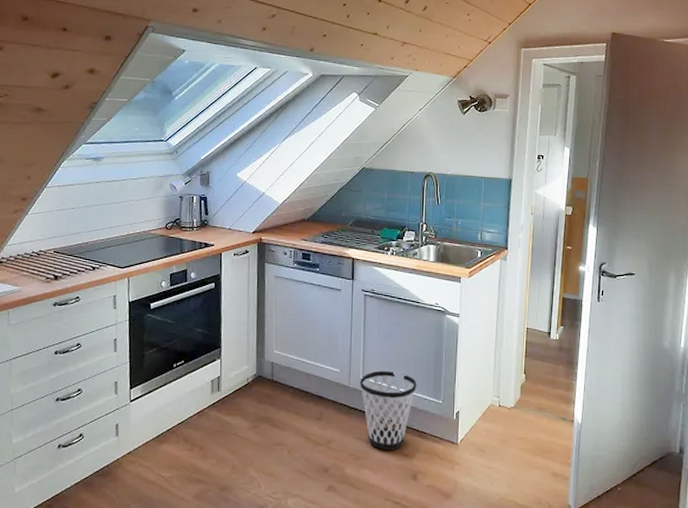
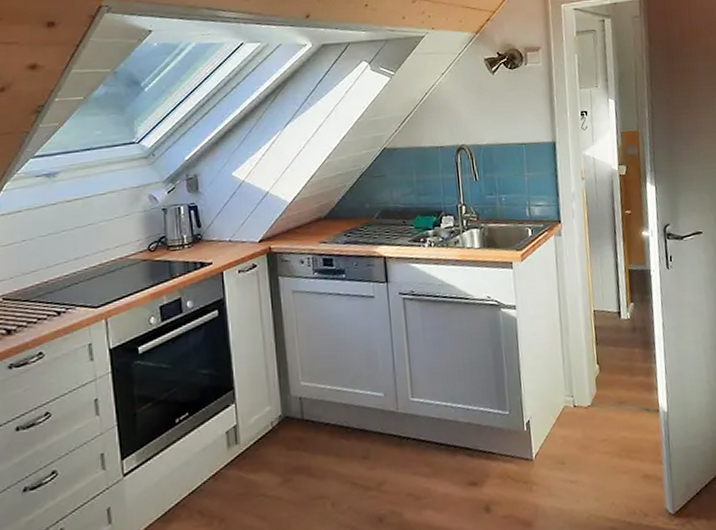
wastebasket: present [360,370,417,450] -> none [409,385,477,483]

